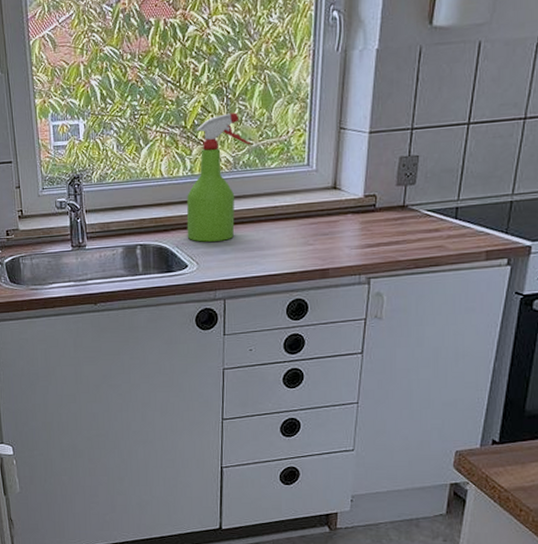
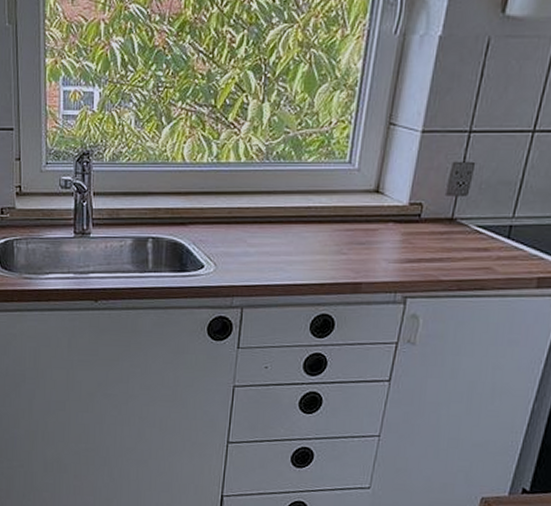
spray bottle: present [186,112,251,242] -> none [206,95,287,241]

